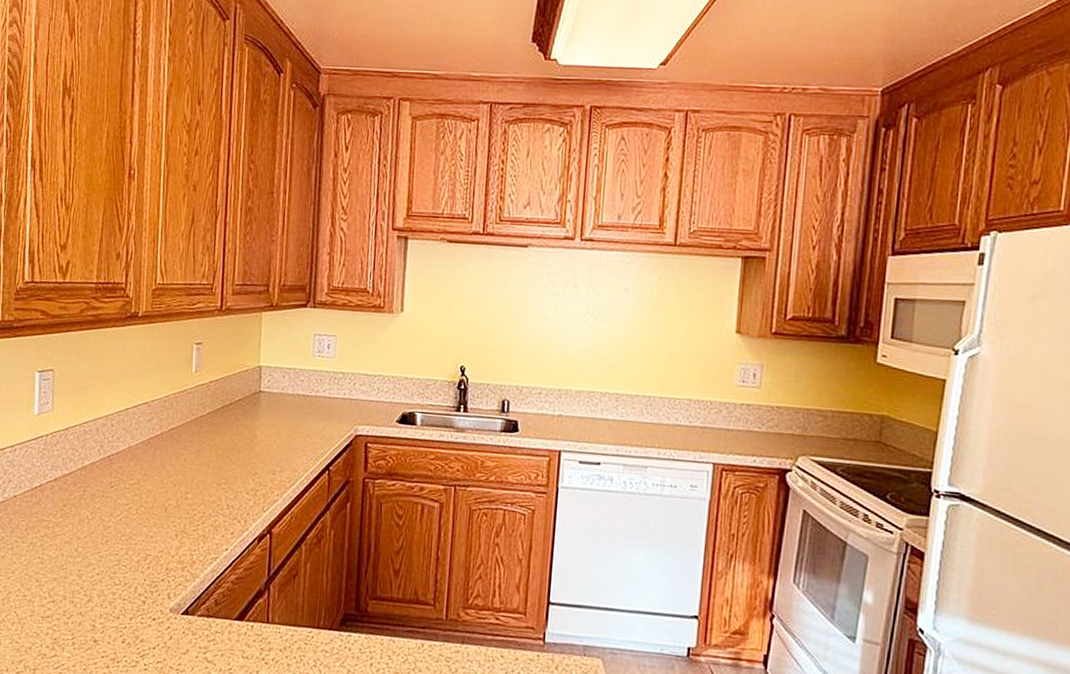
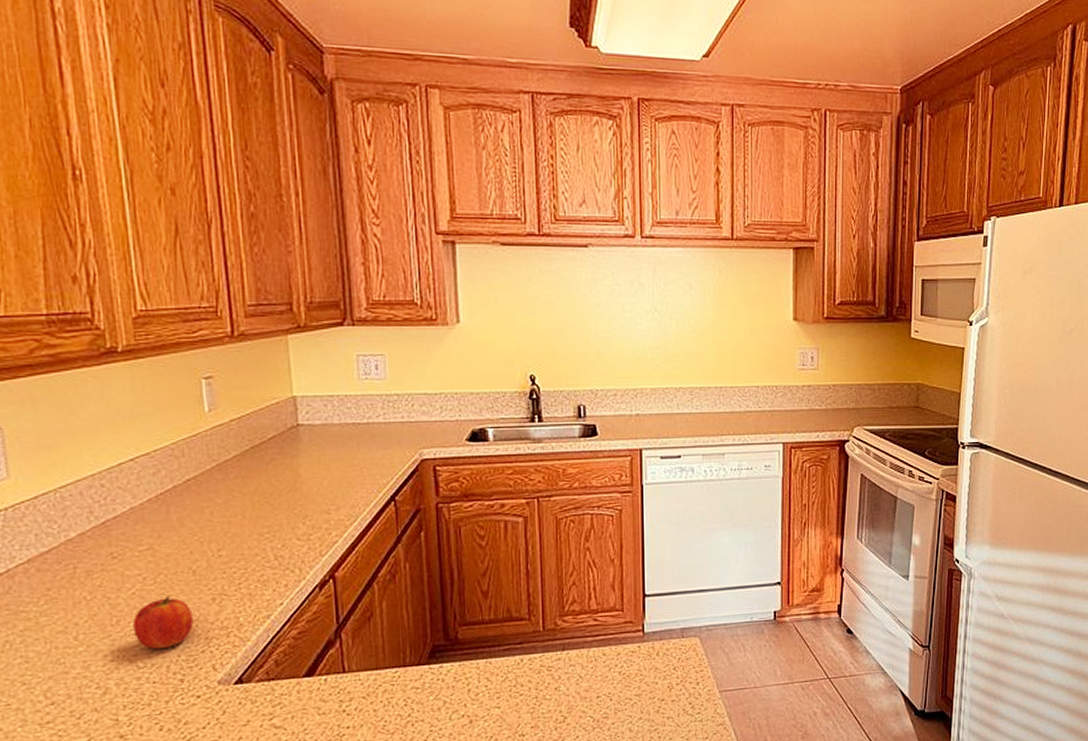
fruit: none [116,526,160,572] -> present [133,596,194,650]

